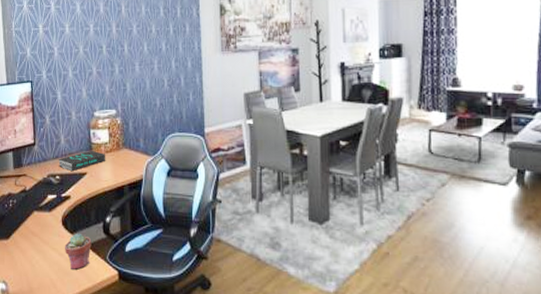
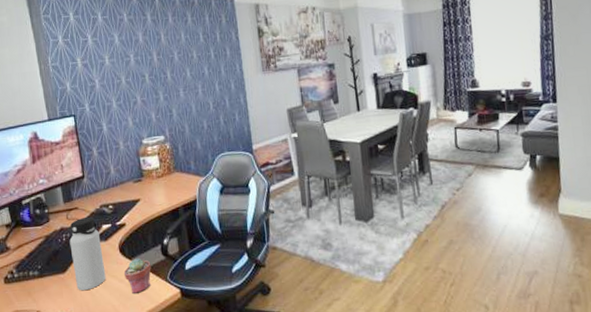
water bottle: none [15,185,47,260] -> present [69,216,106,291]
book: present [58,150,105,171] -> none [110,176,158,199]

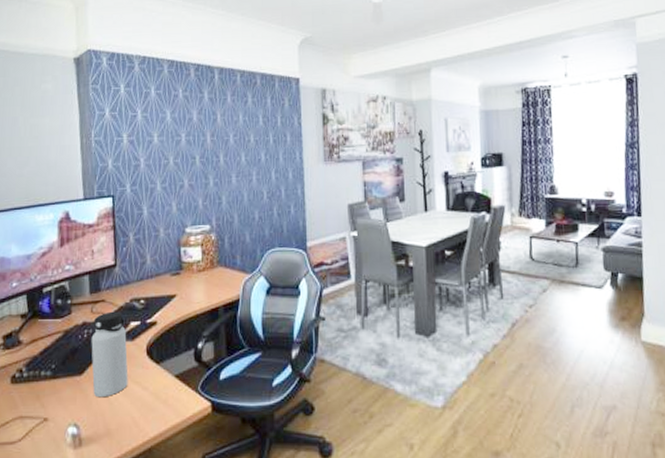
potted succulent: present [123,257,151,294] -> none [148,362,181,404]

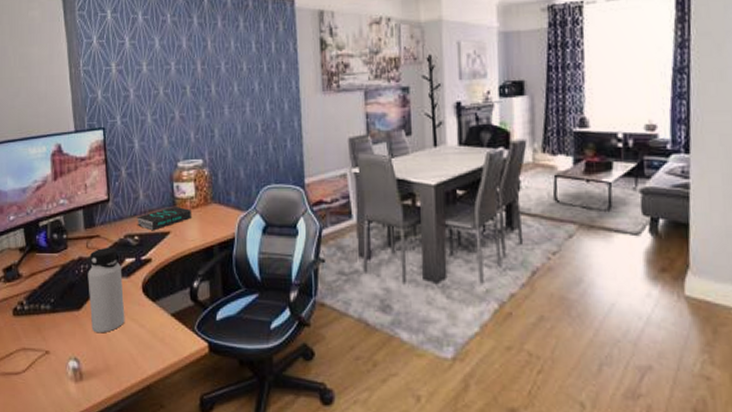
book: none [143,269,197,293] -> present [137,205,191,230]

